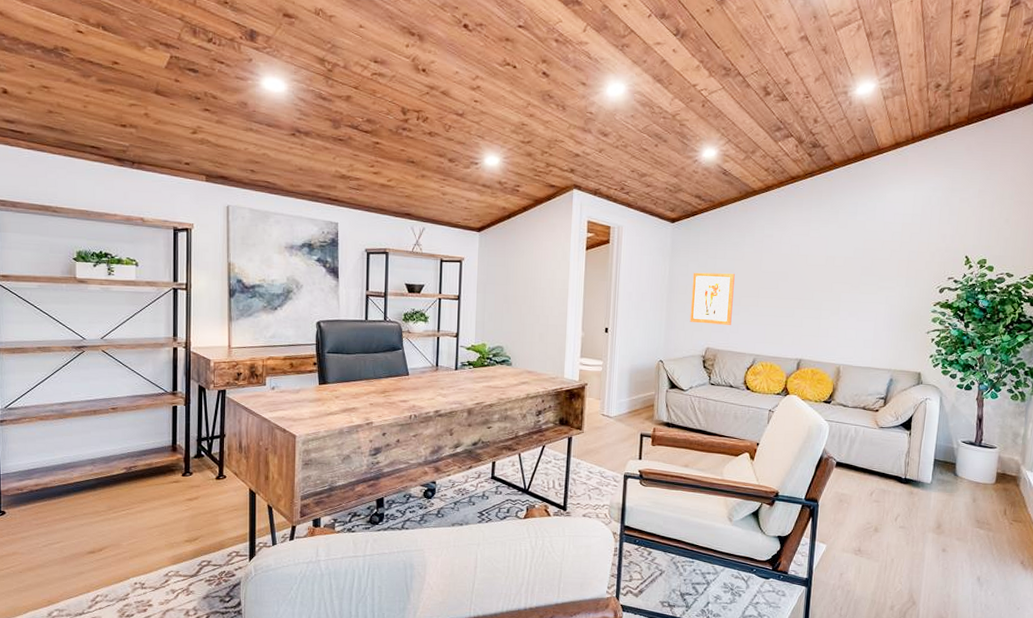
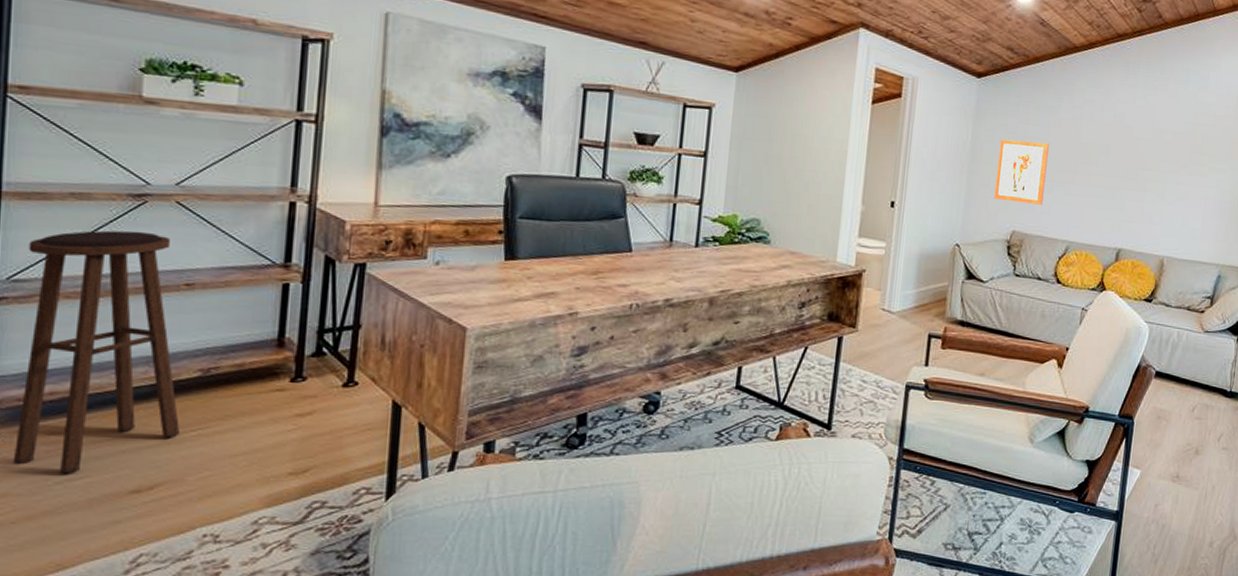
stool: none [16,372,116,540] -> present [12,230,181,474]

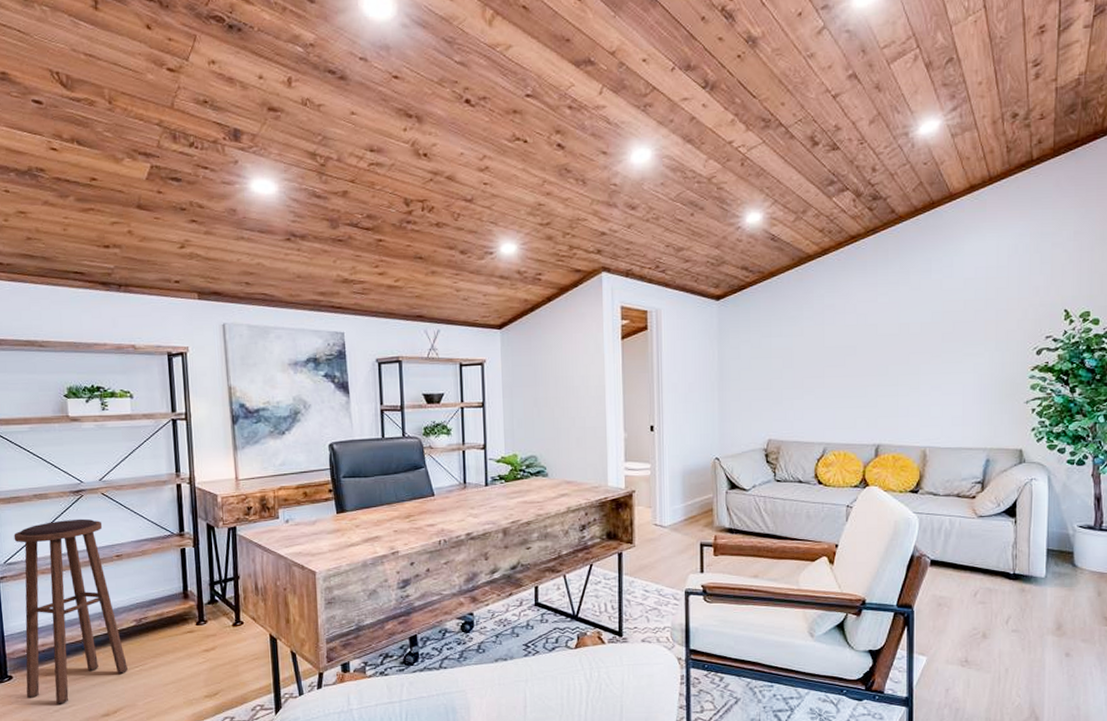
wall art: present [994,139,1049,205] -> none [745,353,795,413]

